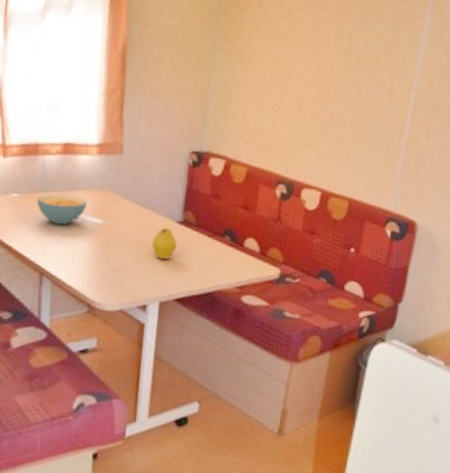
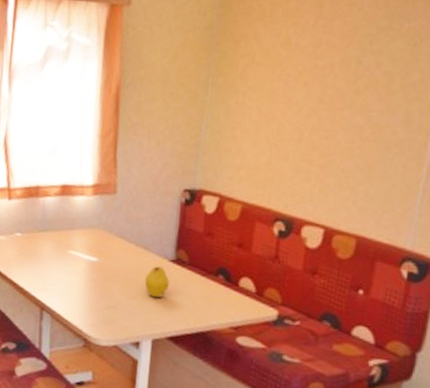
cereal bowl: present [37,193,88,225] -> none [38,232,84,263]

